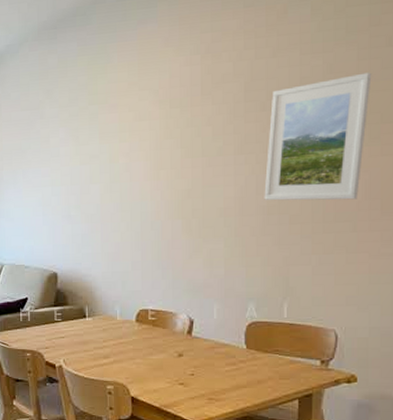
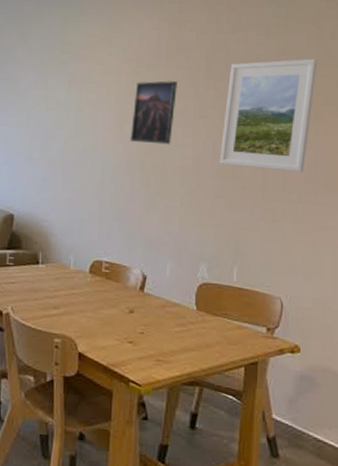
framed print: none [167,118,215,188] -> present [129,81,177,145]

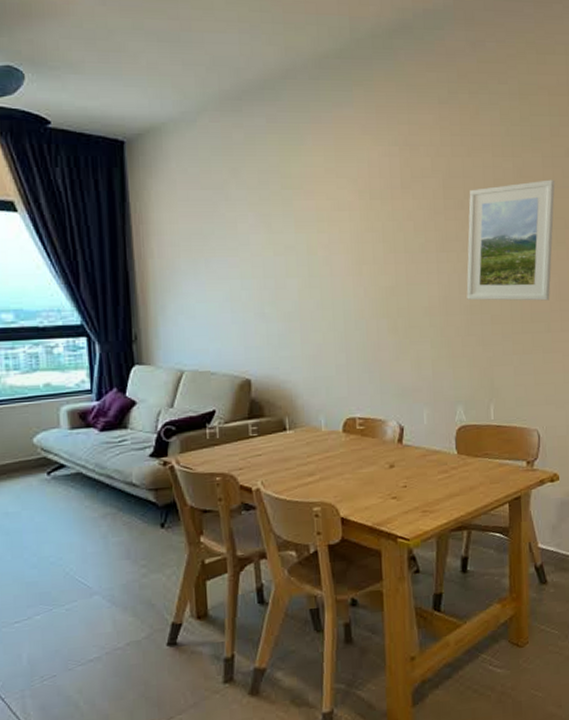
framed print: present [129,81,177,145] -> none [370,213,416,285]

